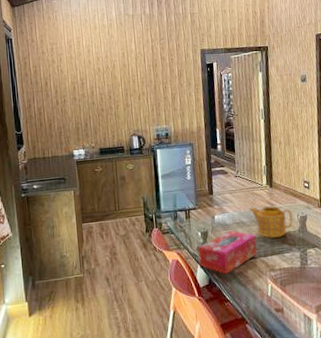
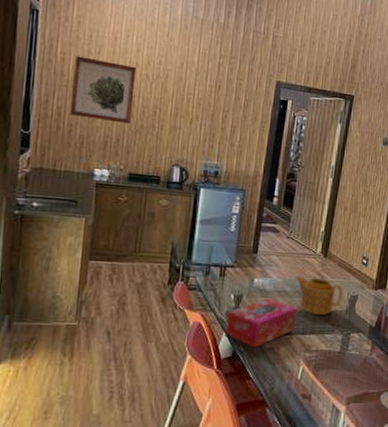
wall art: none [44,64,93,113] -> present [70,55,137,124]

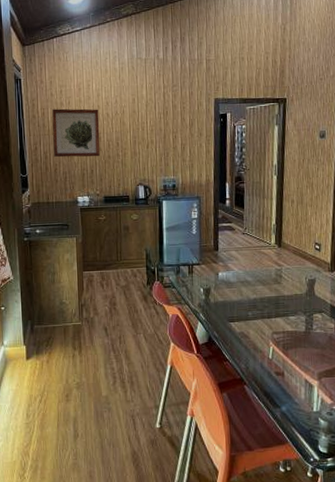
tissue box: present [225,298,297,348] -> none [199,288,261,333]
teapot: present [295,276,343,315] -> none [254,266,301,300]

